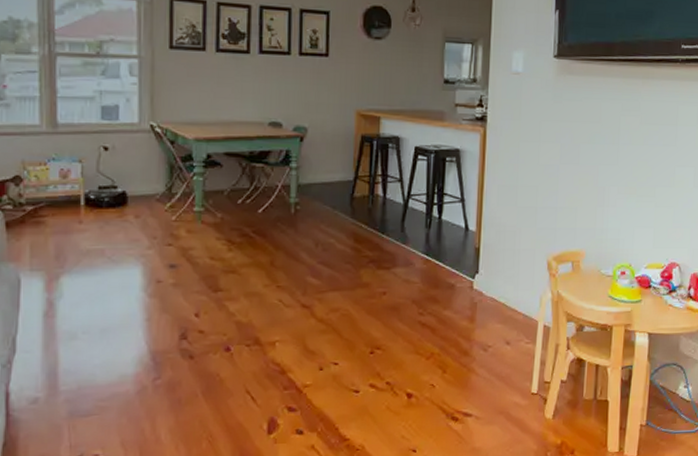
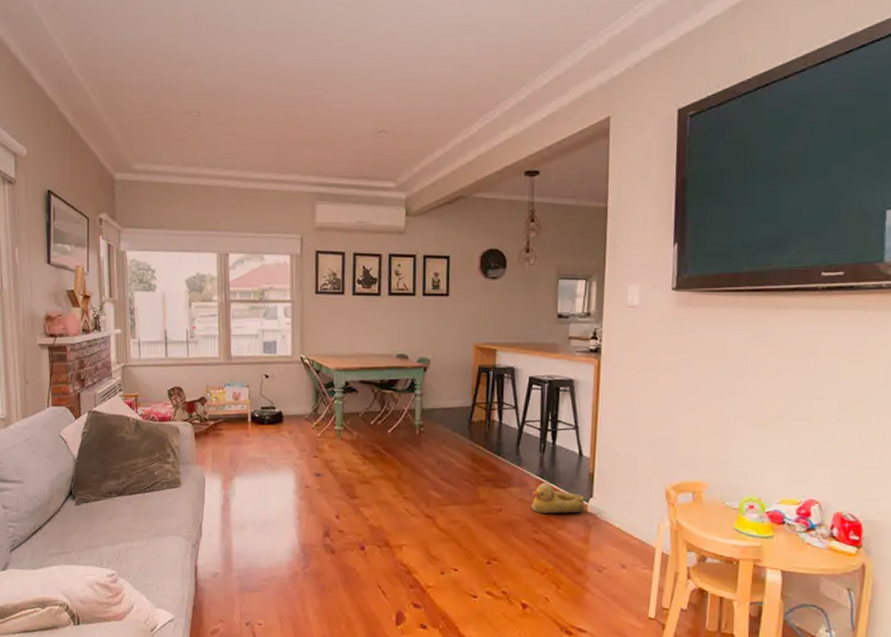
rubber duck: none [416,260,471,293] -> present [530,482,586,514]

